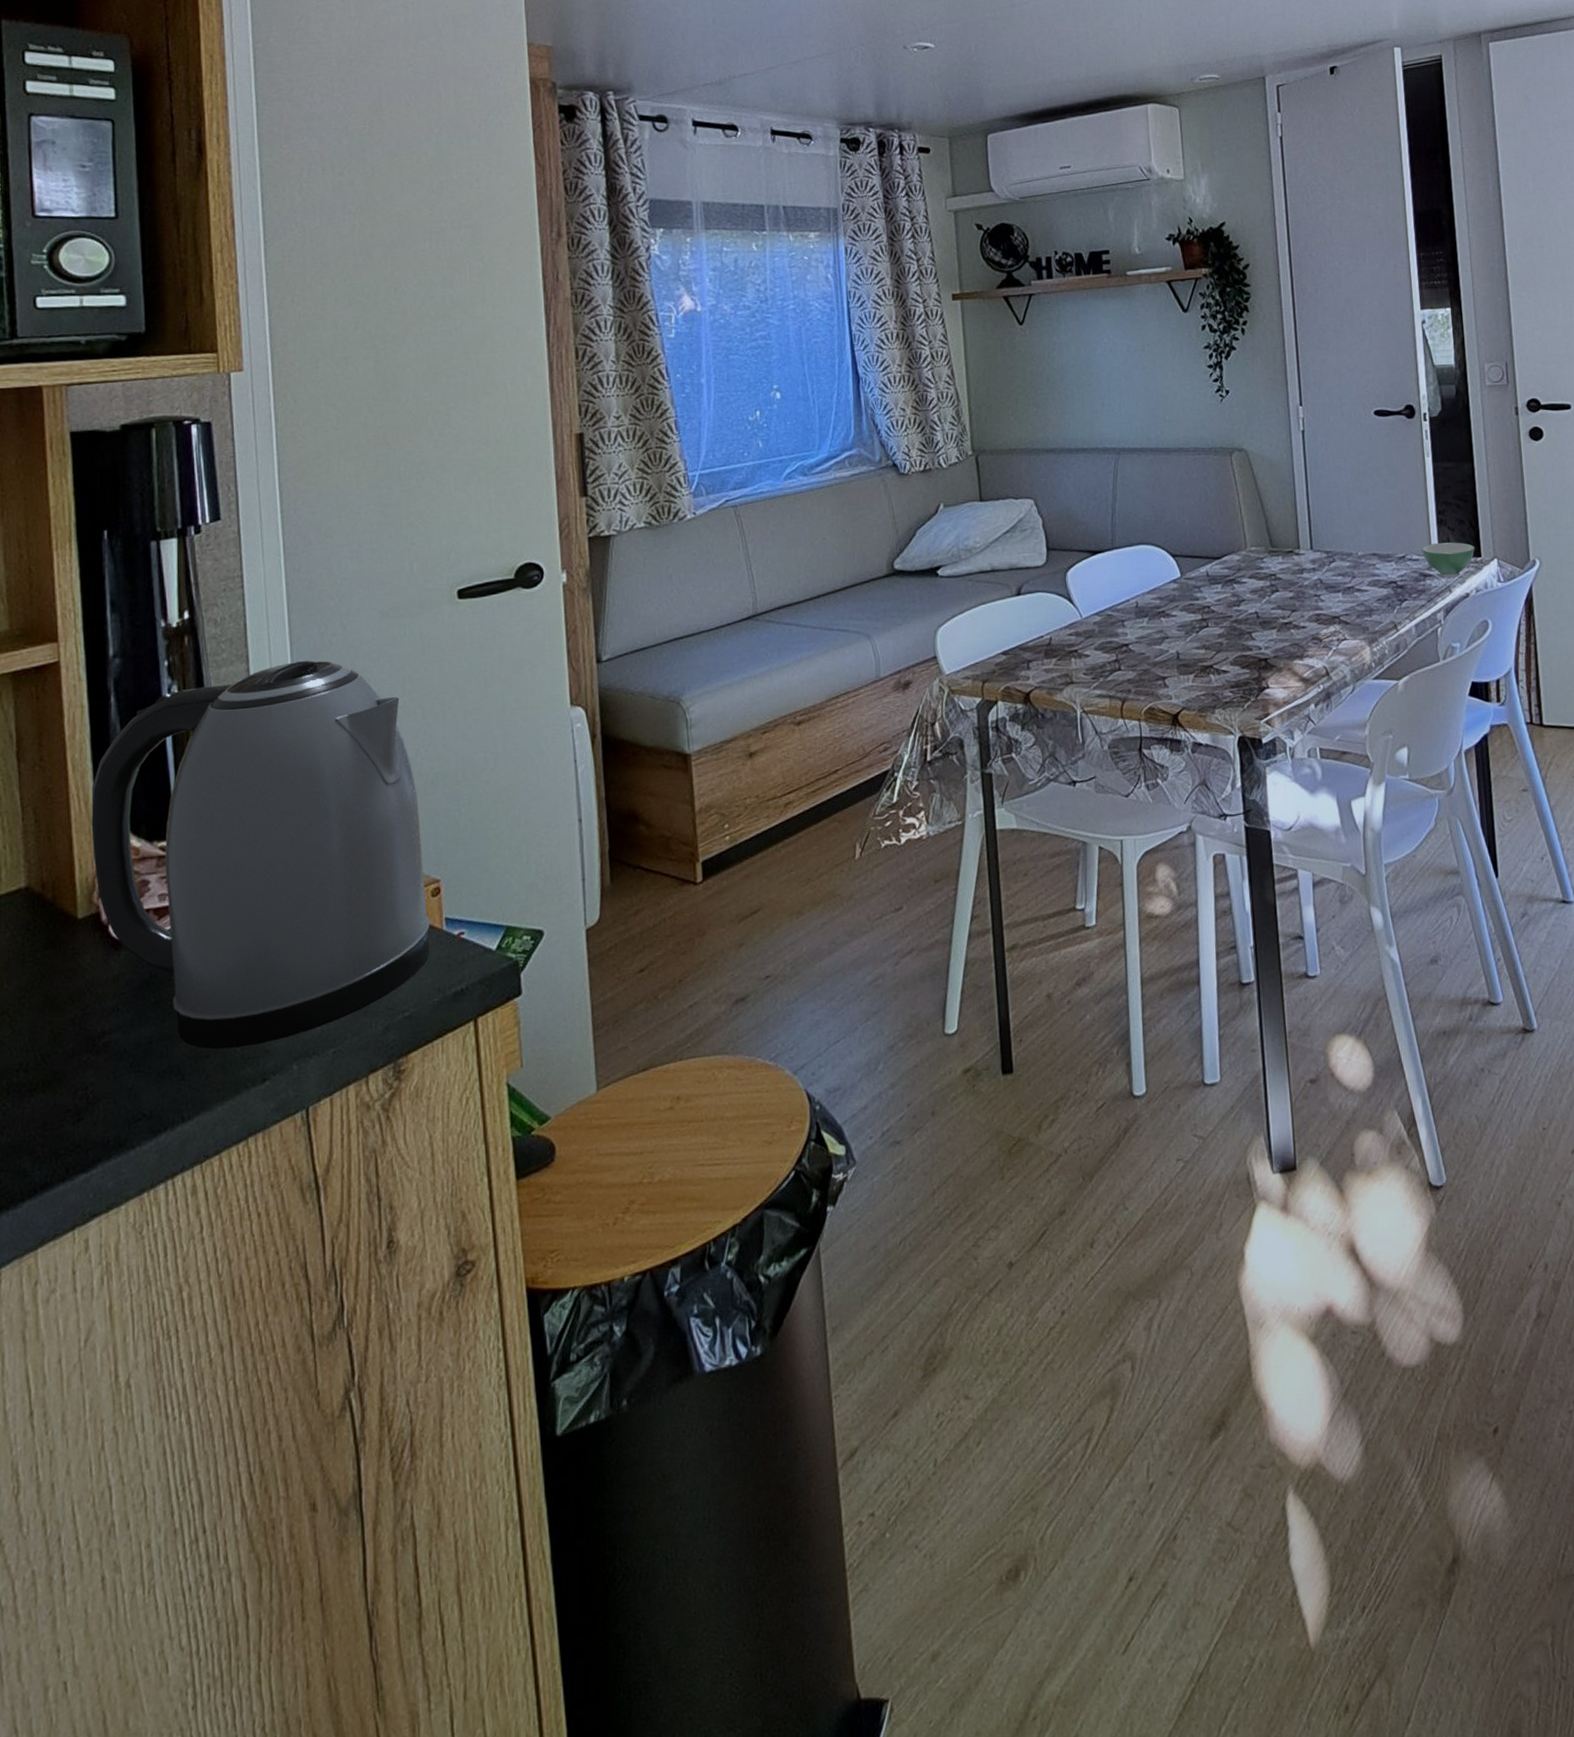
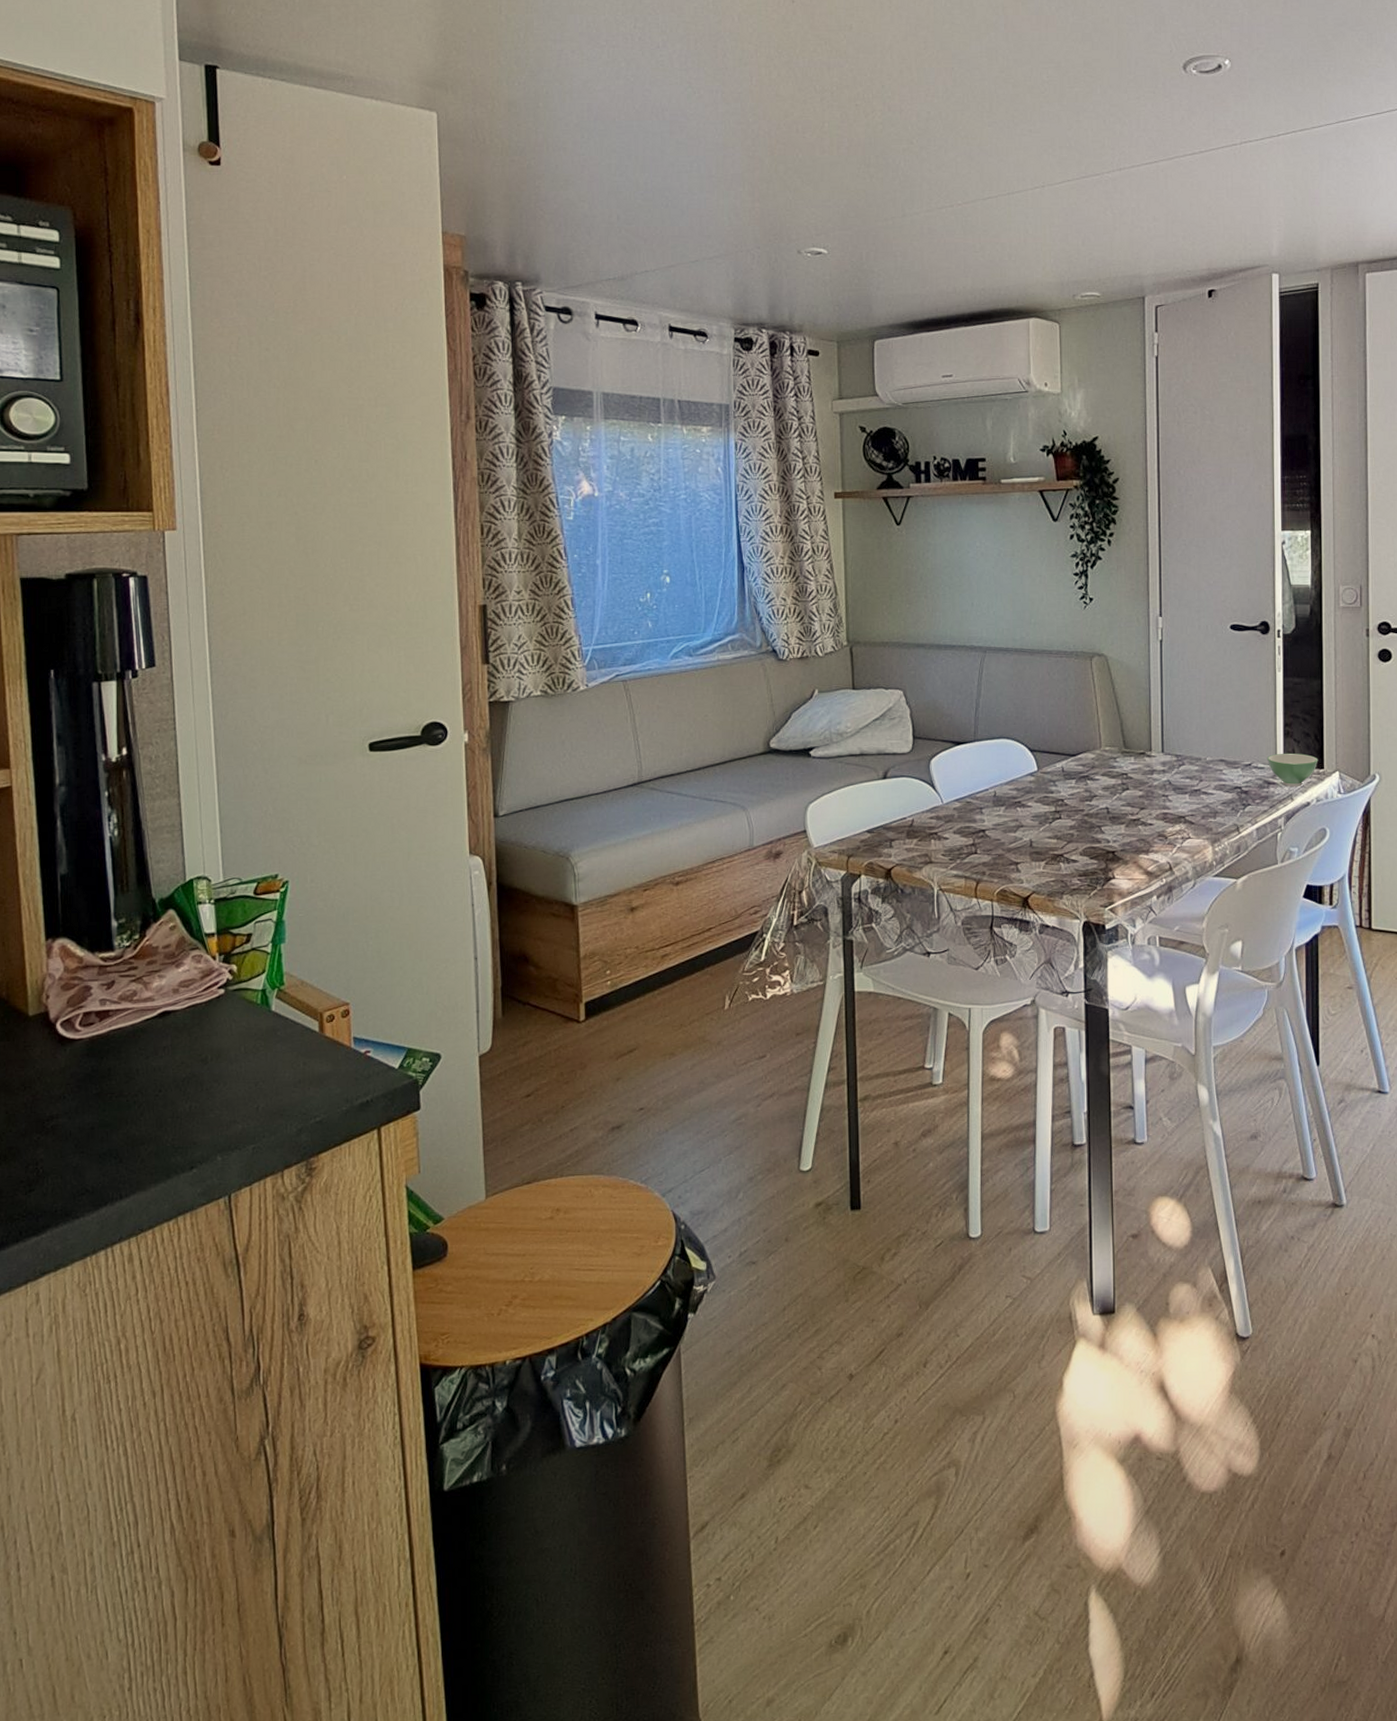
kettle: present [91,661,431,1050] -> none [40,799,340,1138]

